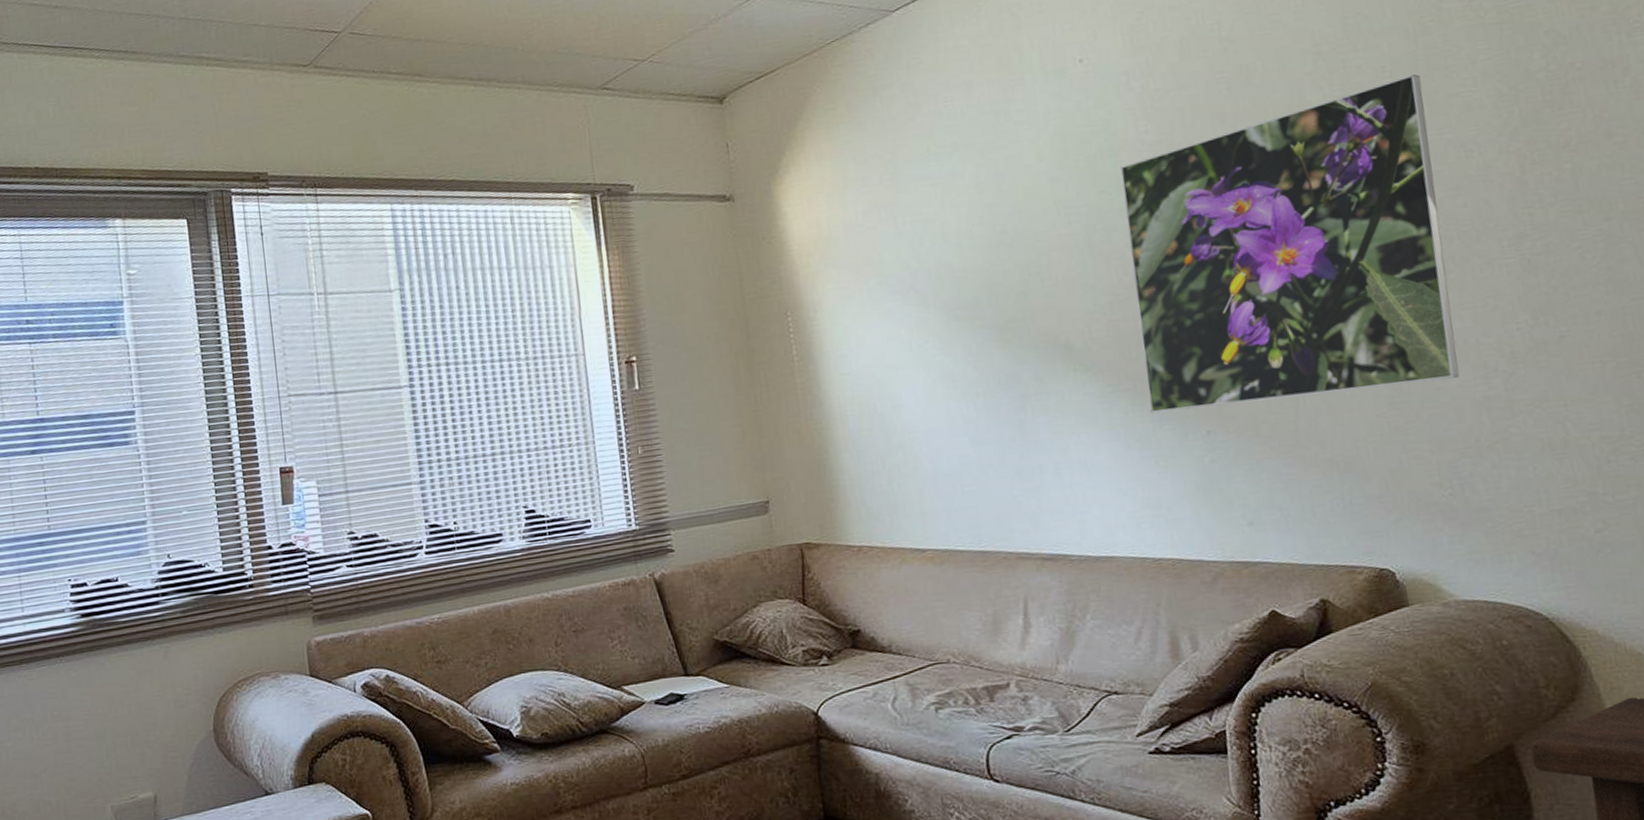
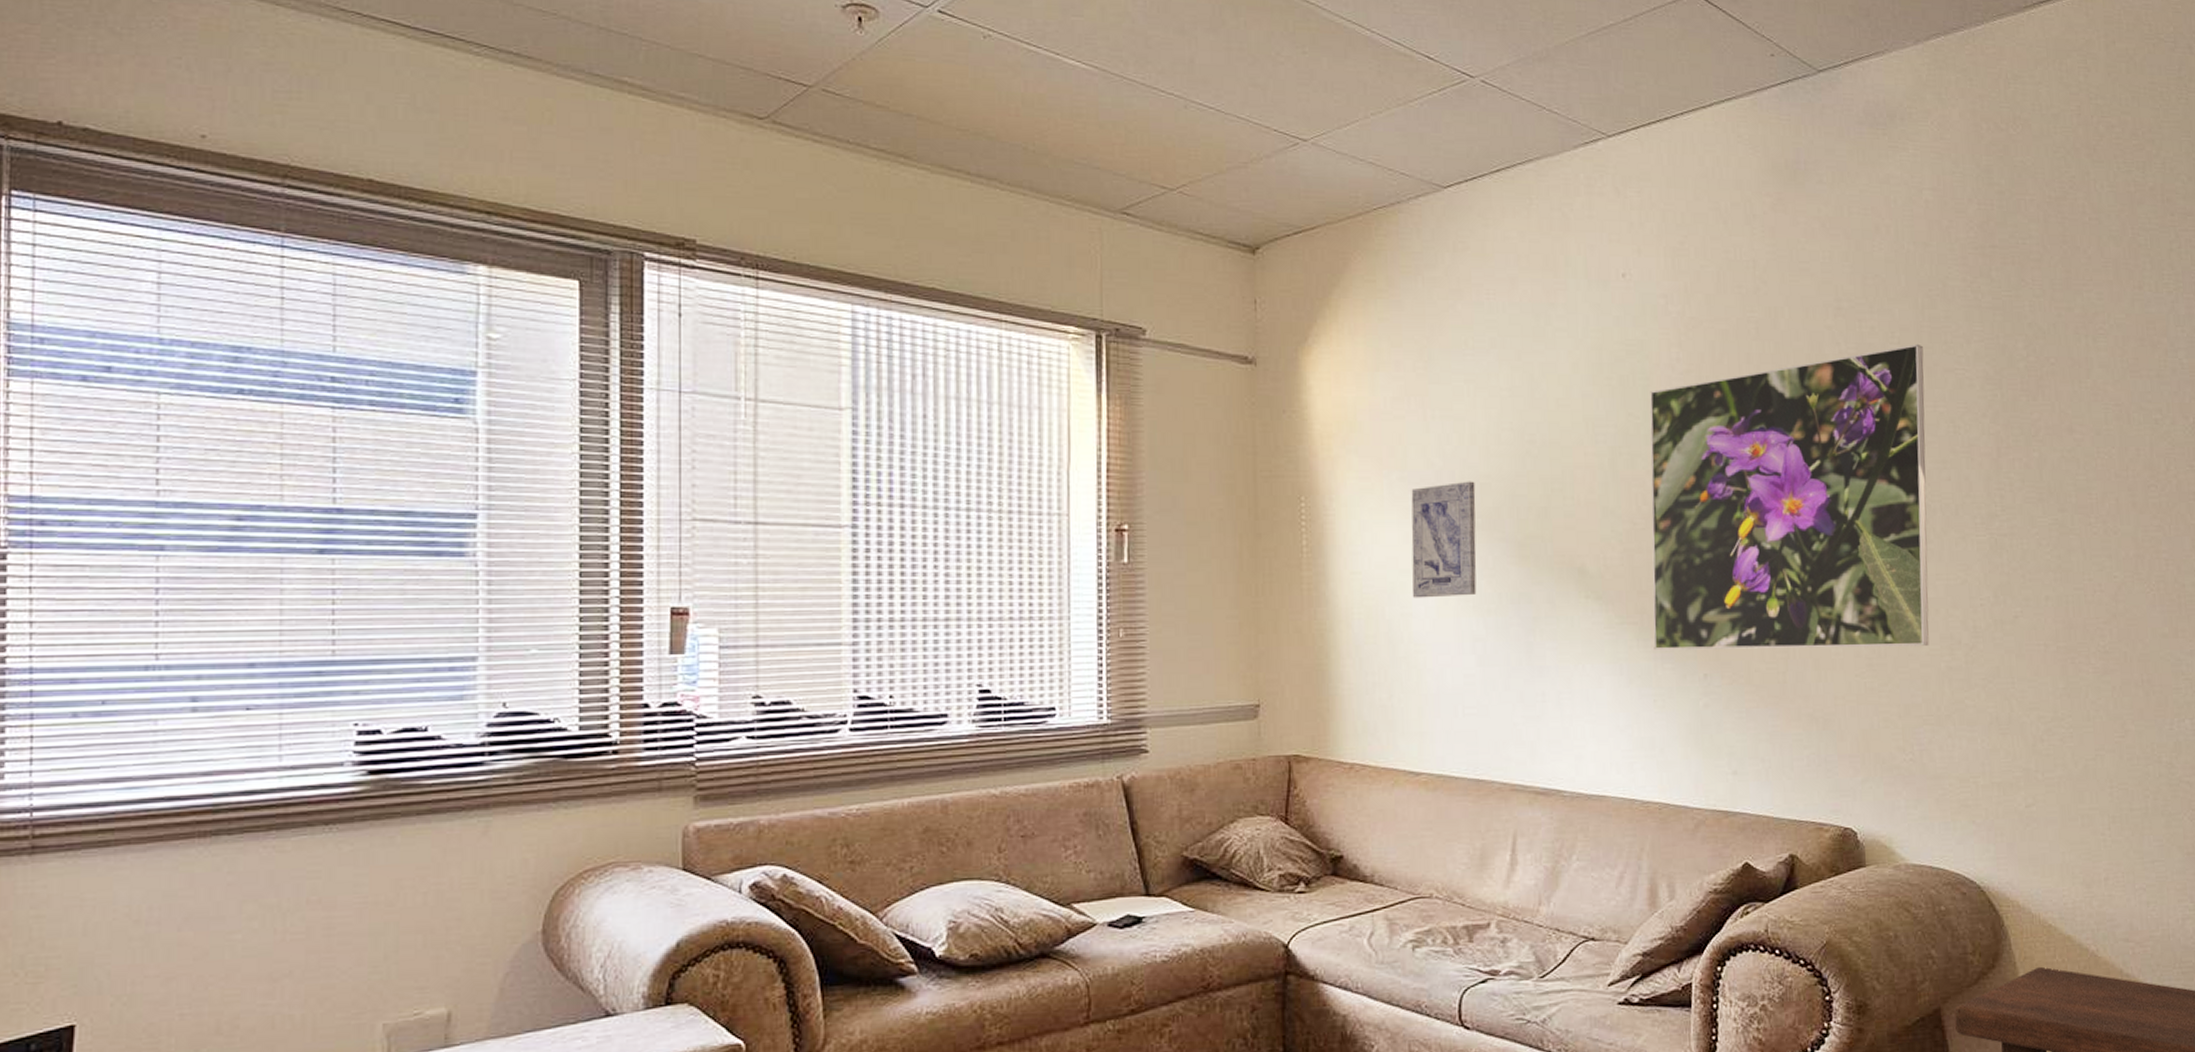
wall art: none [890,276,964,391] -> present [1411,481,1477,598]

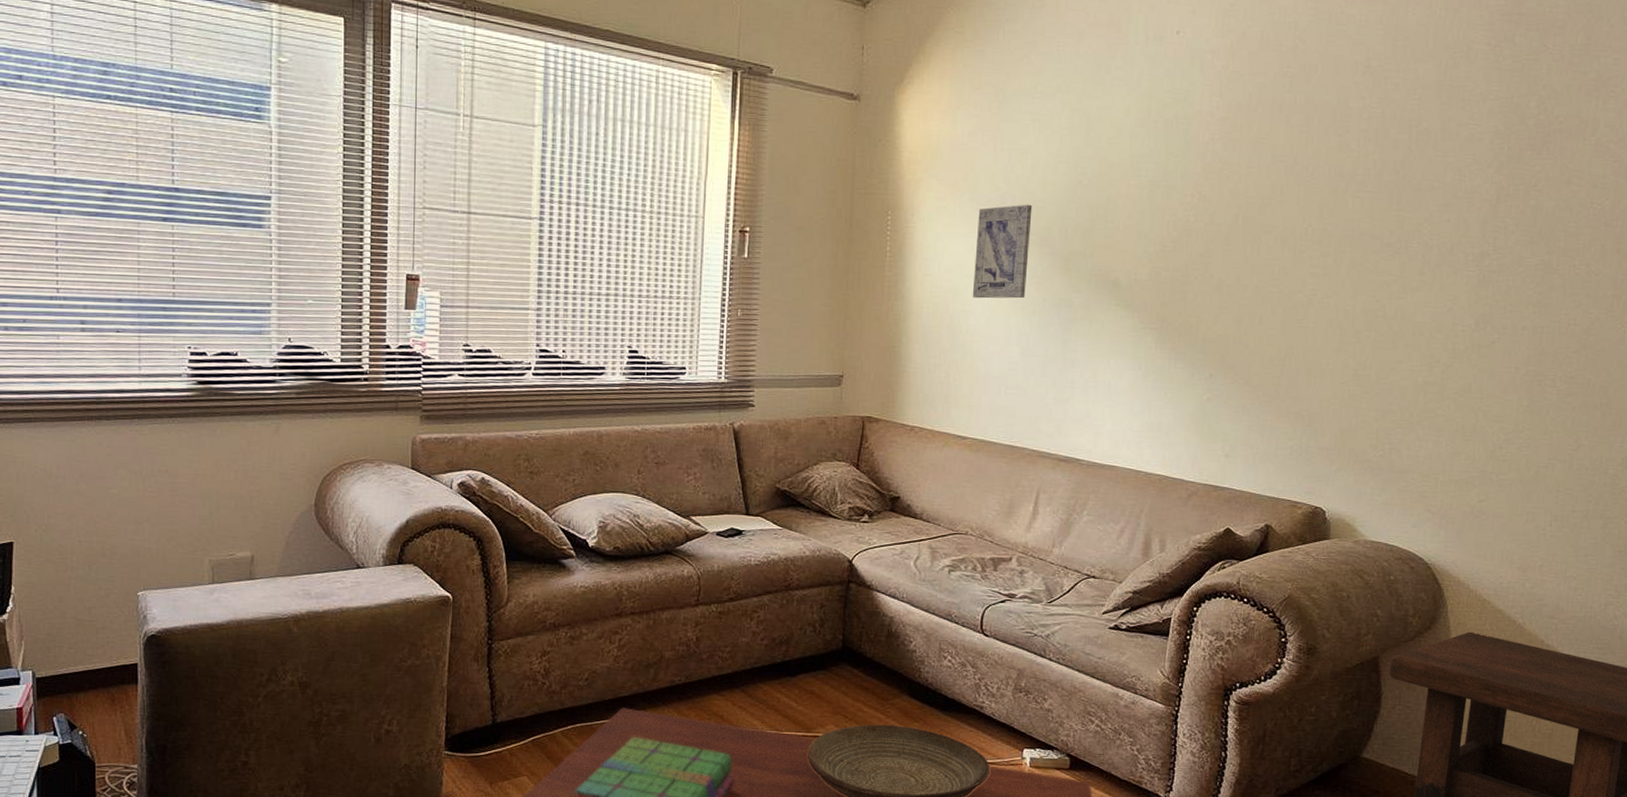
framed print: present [1650,343,1929,651] -> none [1169,100,1441,362]

